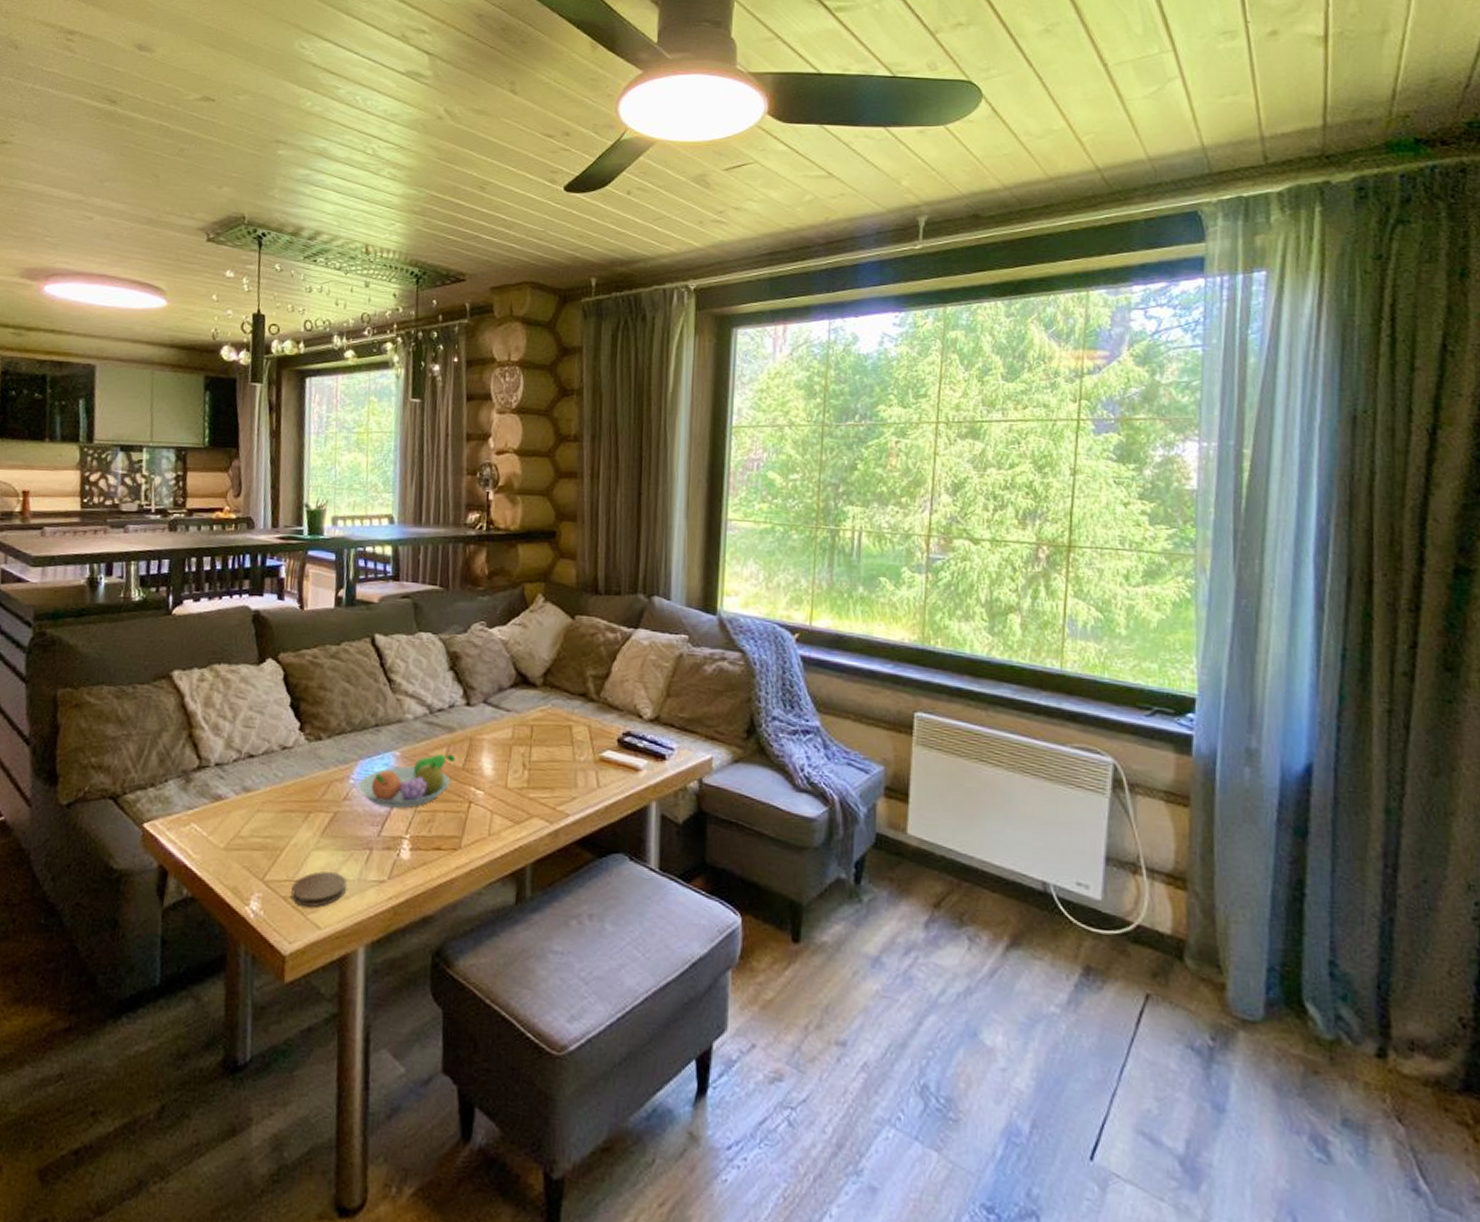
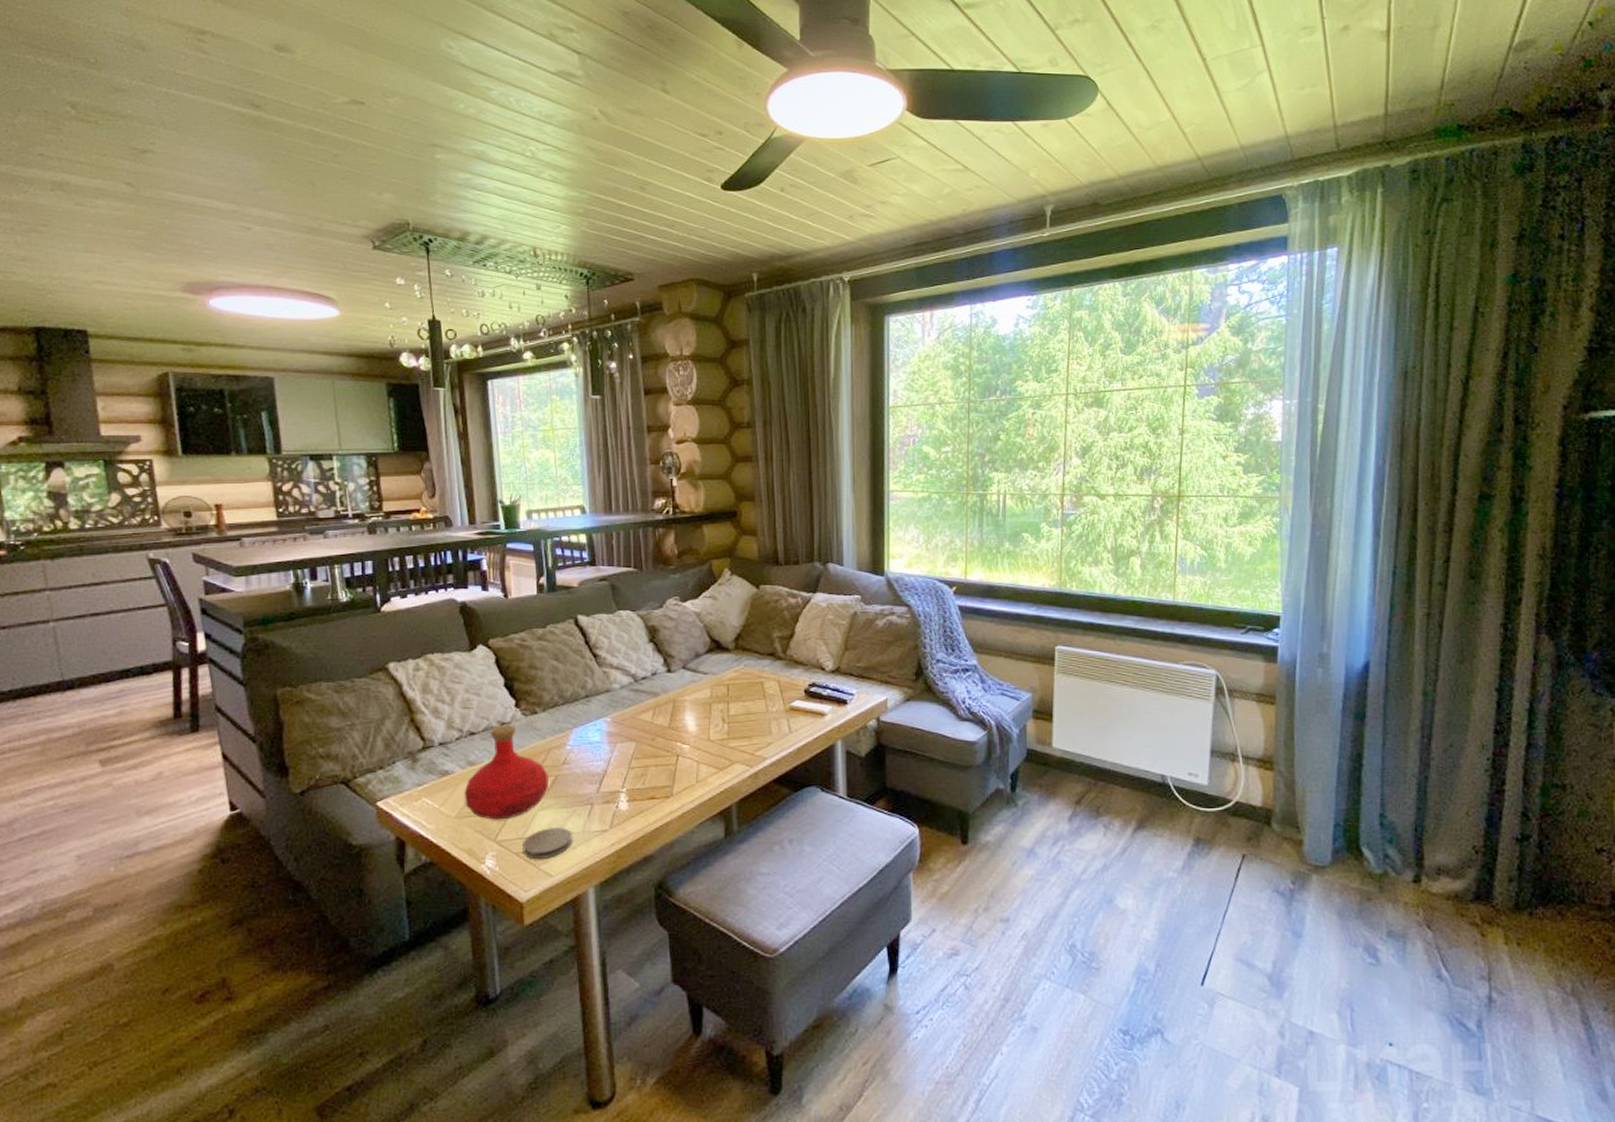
bottle: none [235,749,327,857] -> present [464,725,548,820]
fruit bowl: present [358,754,456,808] -> none [575,716,661,767]

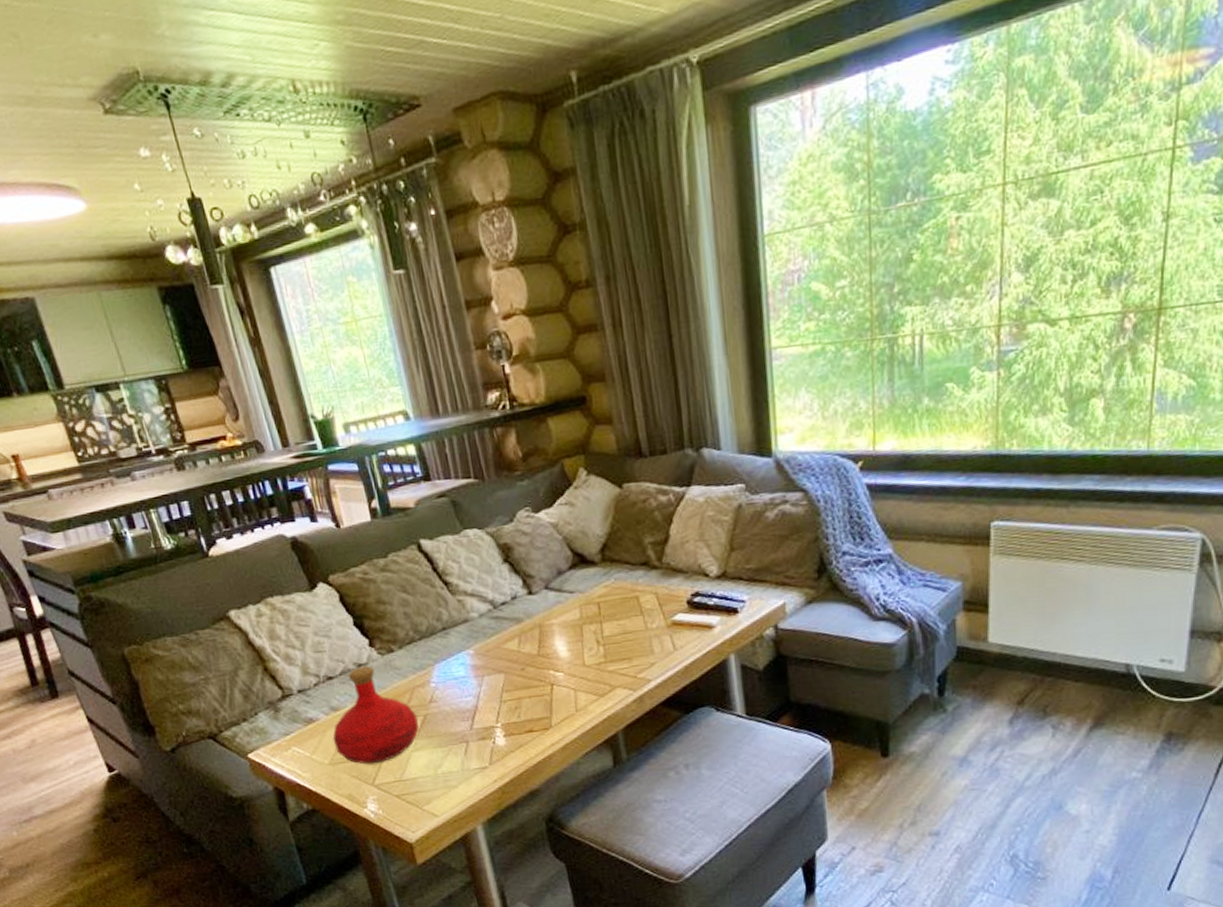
coaster: present [523,826,572,859] -> none [402,767,453,800]

